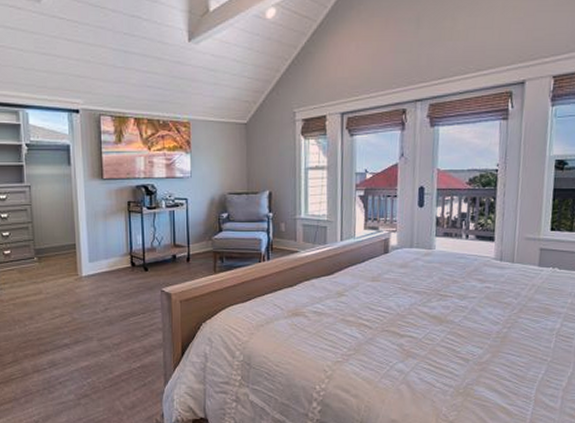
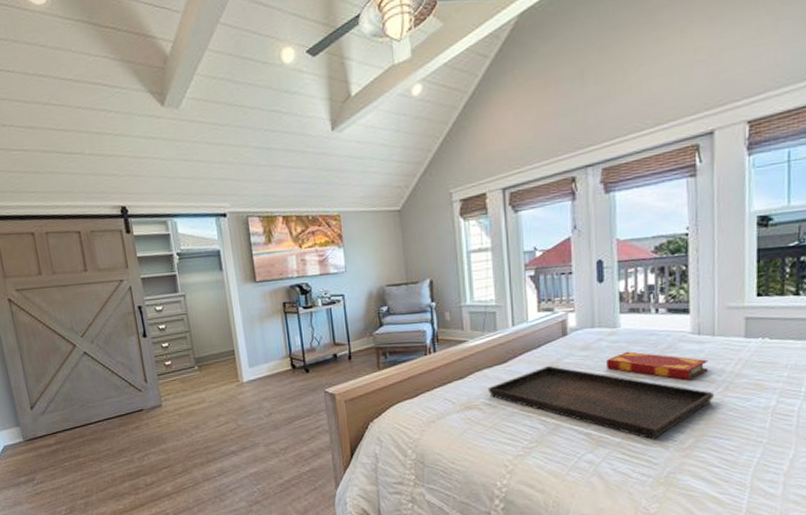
serving tray: none [314,280,510,353] -> present [488,366,714,440]
hardback book: none [421,271,508,302] -> present [607,351,709,381]

